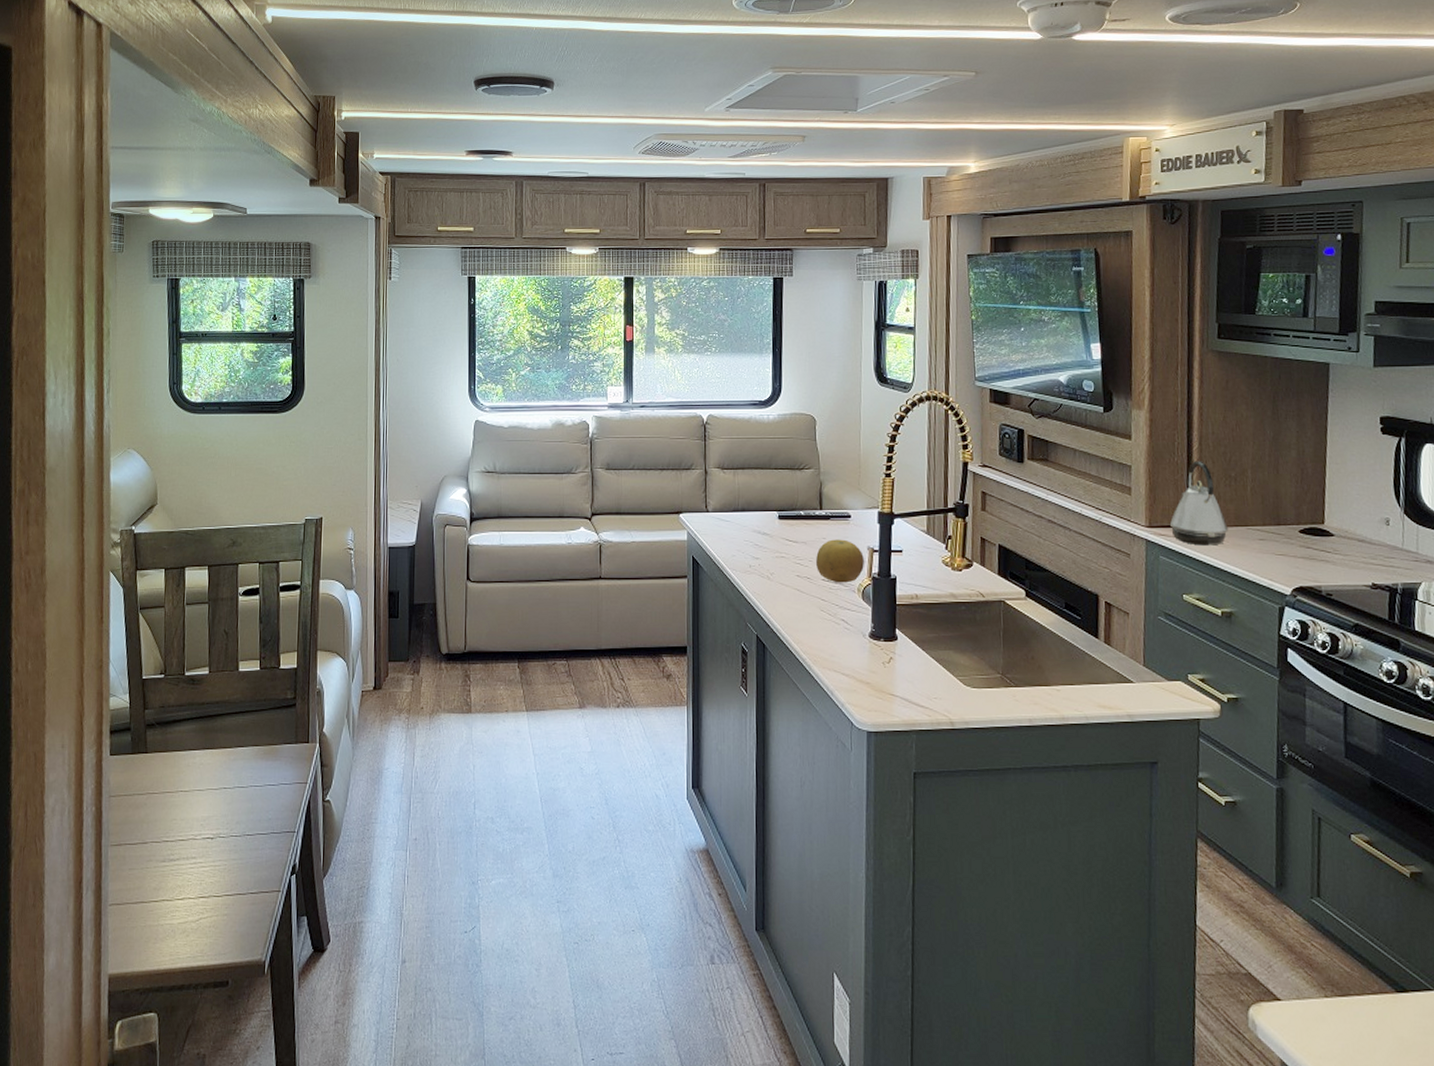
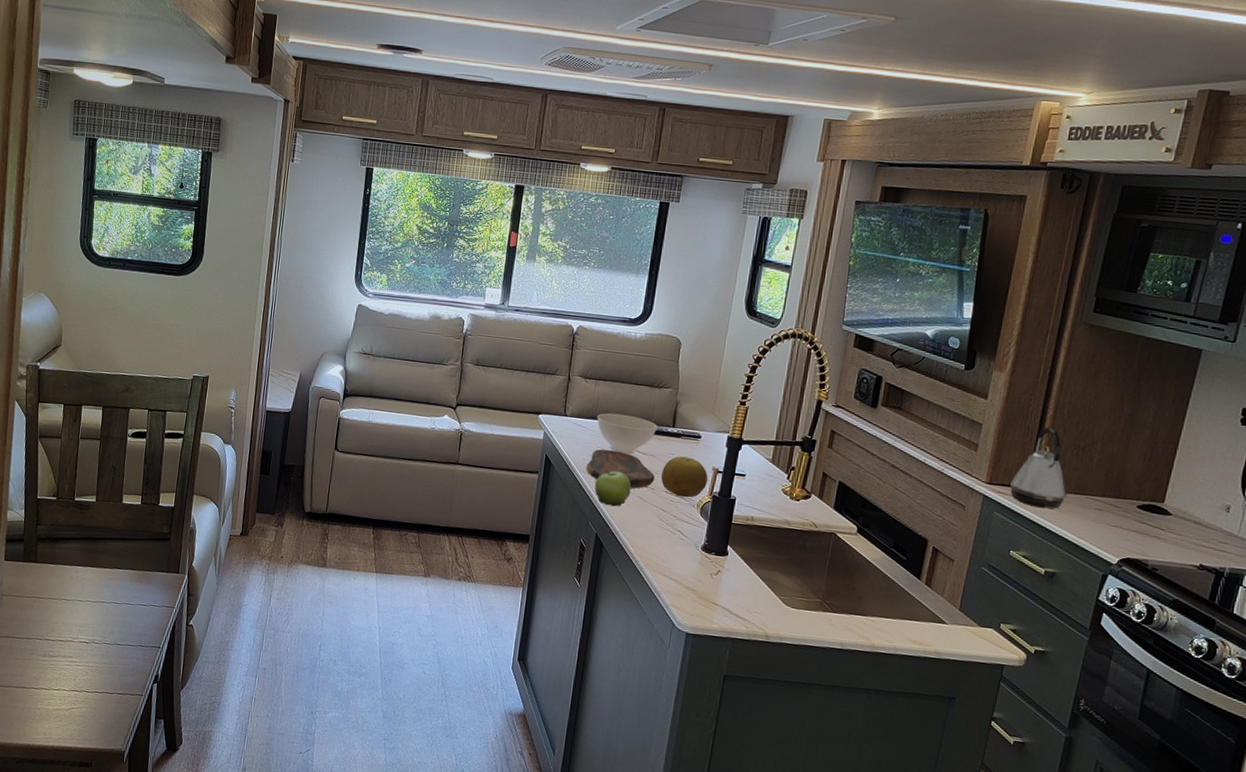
cutting board: none [736,543,810,580] -> present [586,449,655,489]
bowl: none [740,502,804,544] -> present [597,413,658,454]
fruit: none [748,564,787,603] -> present [595,470,632,507]

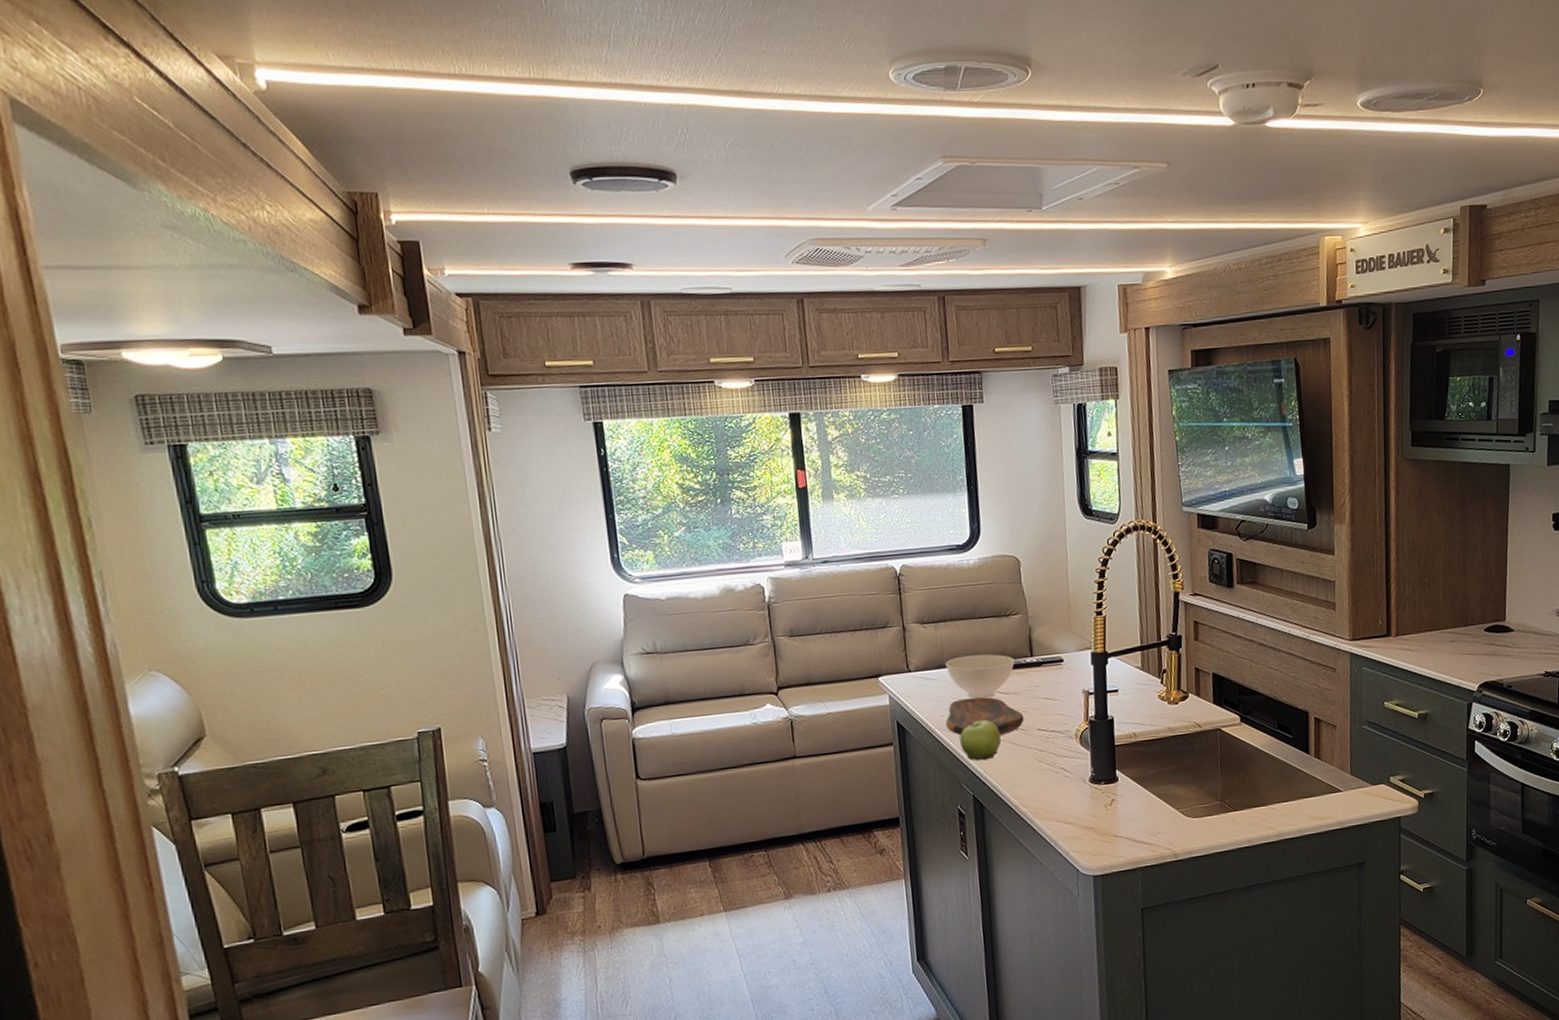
fruit: present [661,456,708,498] -> none [1030,685,1080,732]
kettle: present [1009,427,1067,509] -> none [1371,570,1423,653]

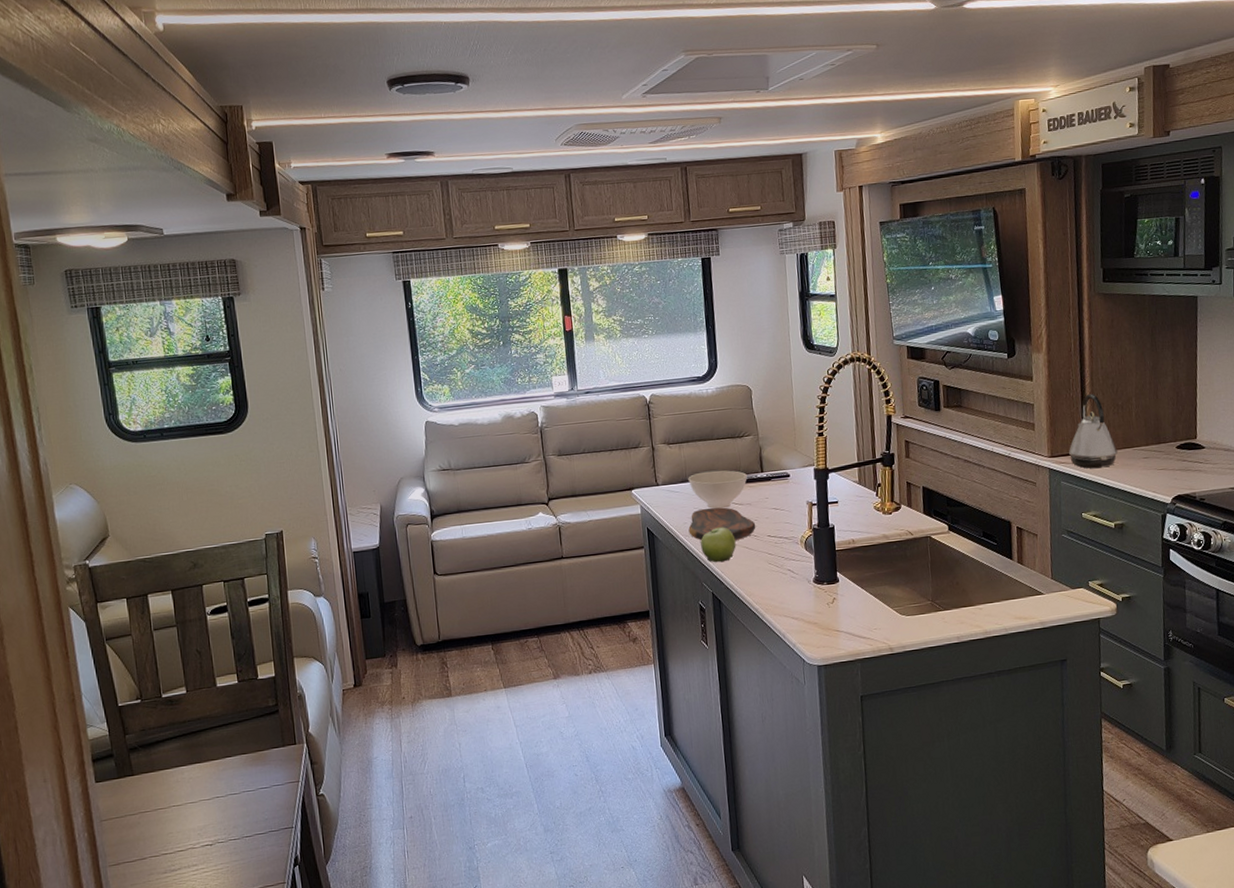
kettle: none [1371,570,1423,653] -> present [1068,393,1118,469]

